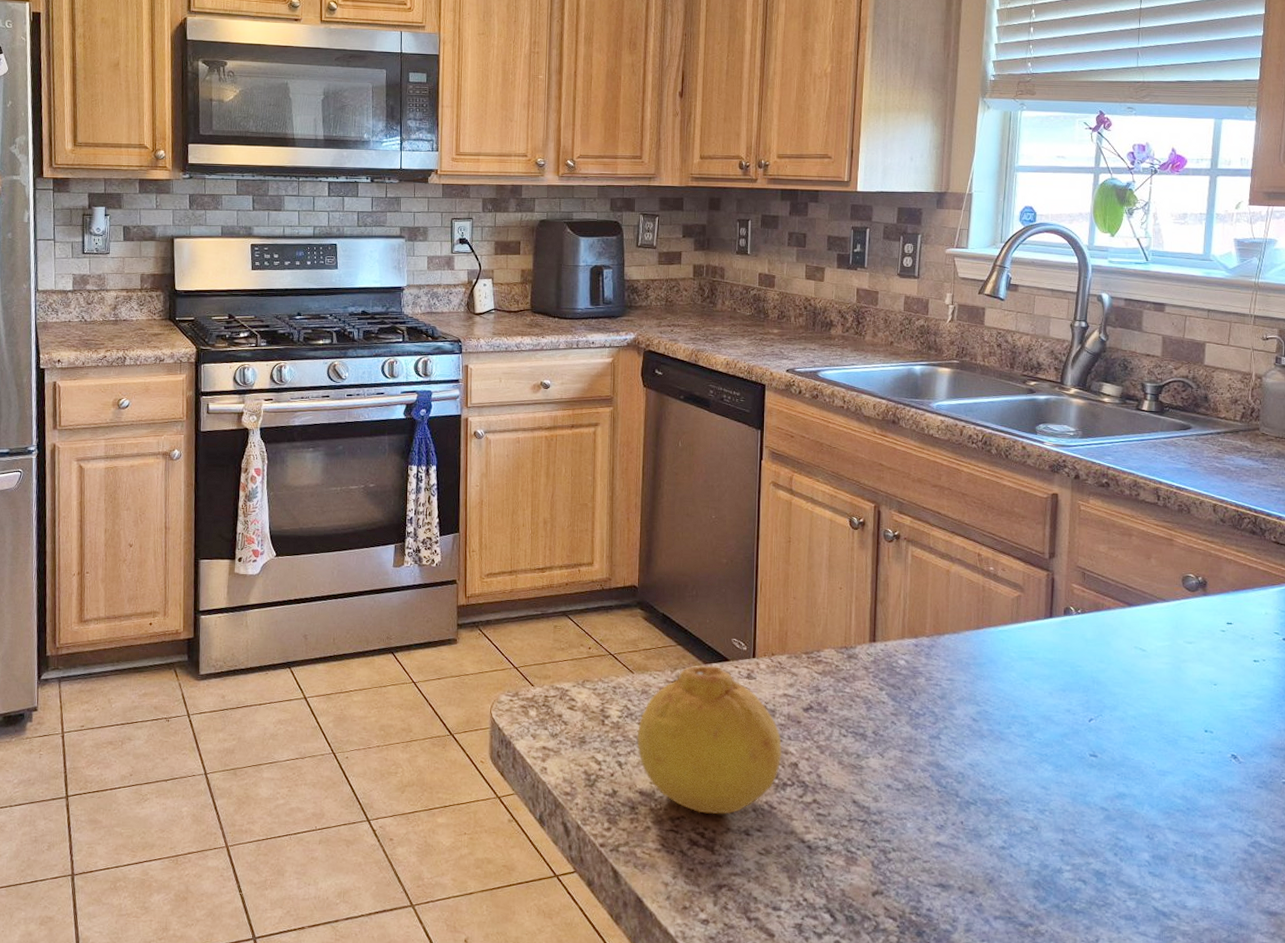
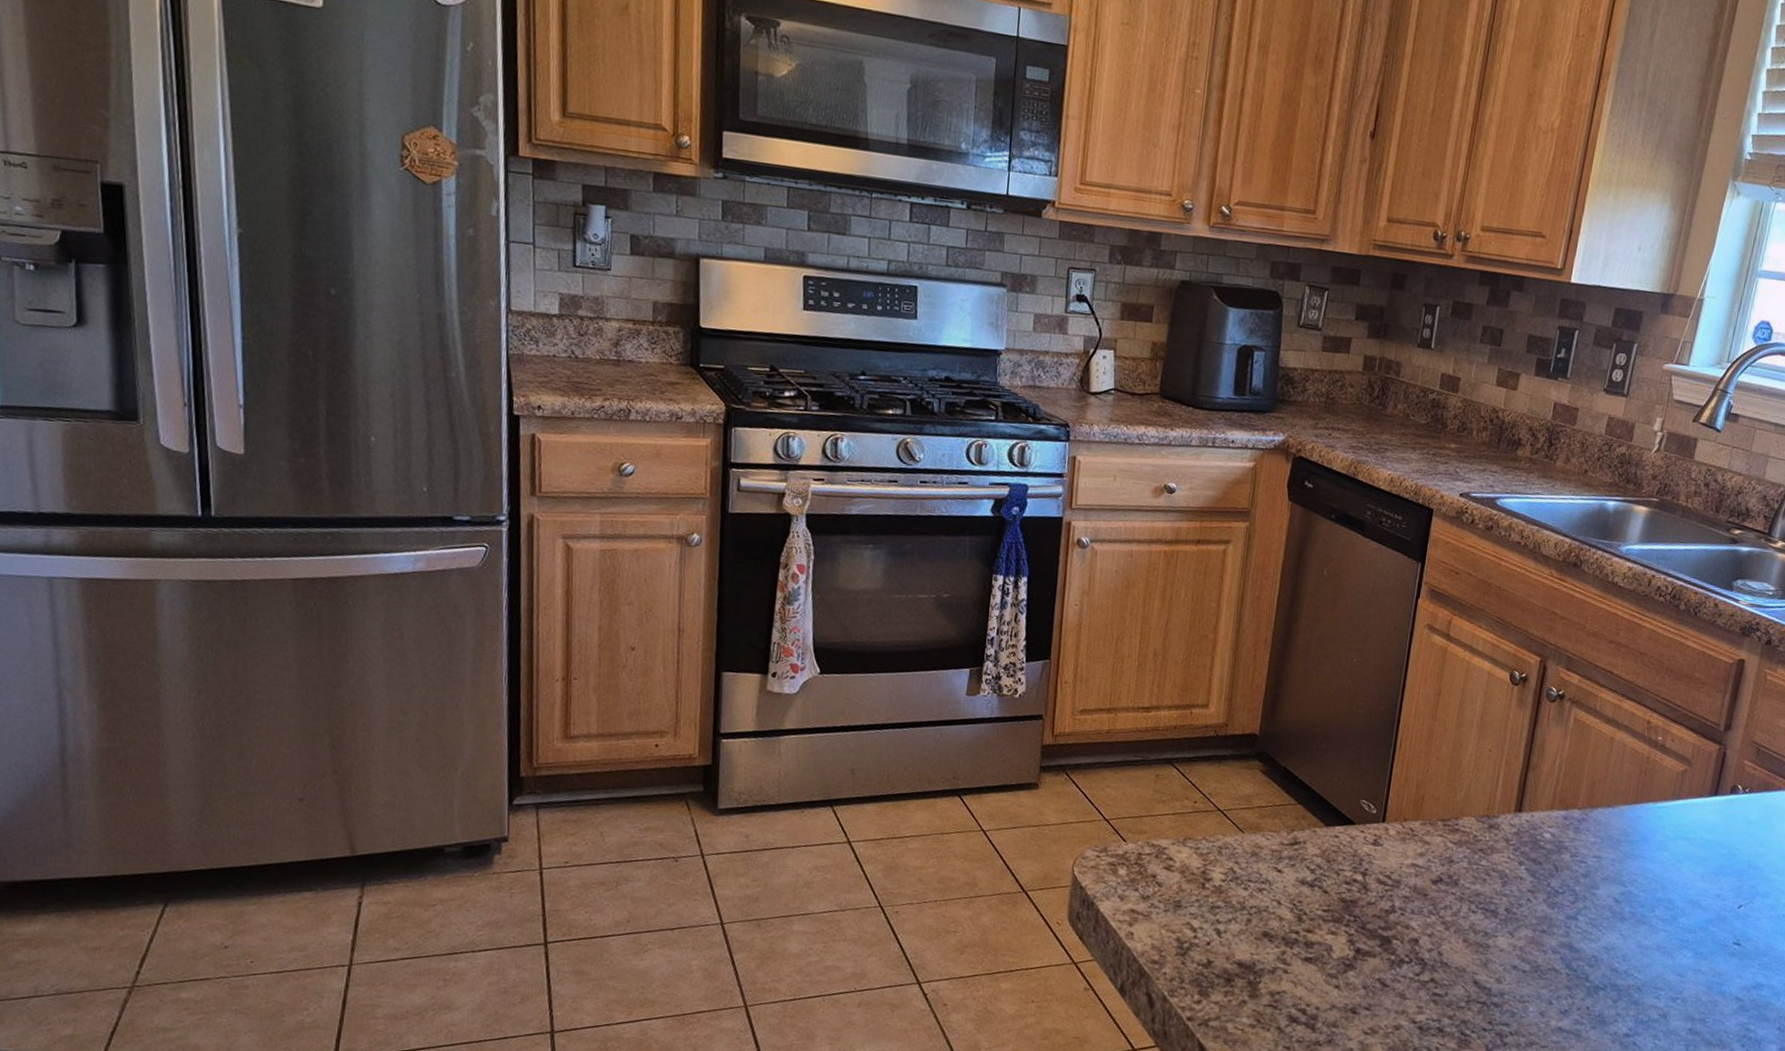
fruit: present [636,665,782,814] -> none [1240,827,1403,991]

